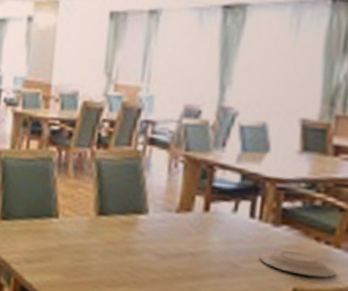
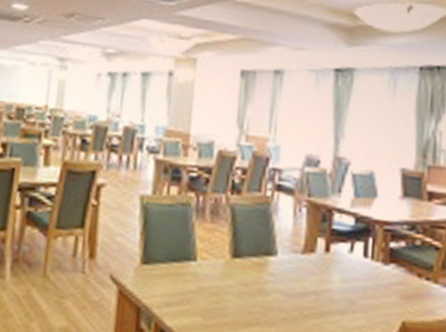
plate: present [259,250,336,278] -> none [373,286,436,311]

